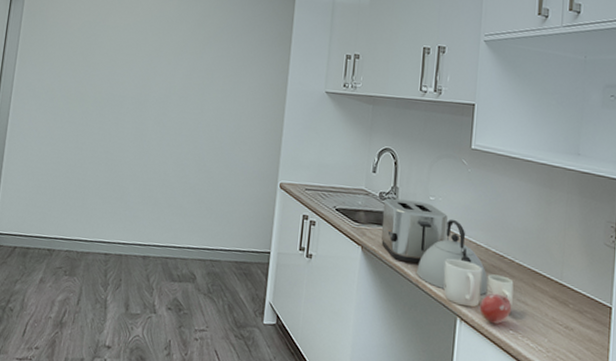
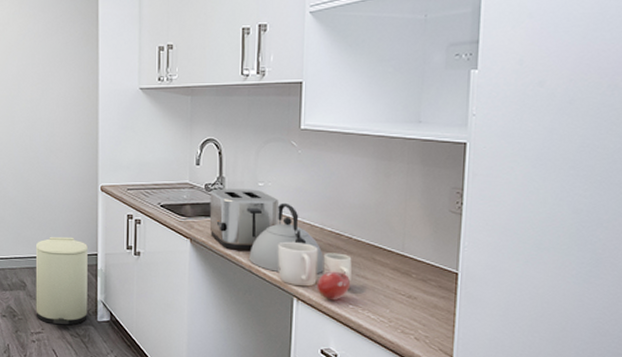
pedal bin: none [202,229,261,326] -> present [35,236,88,326]

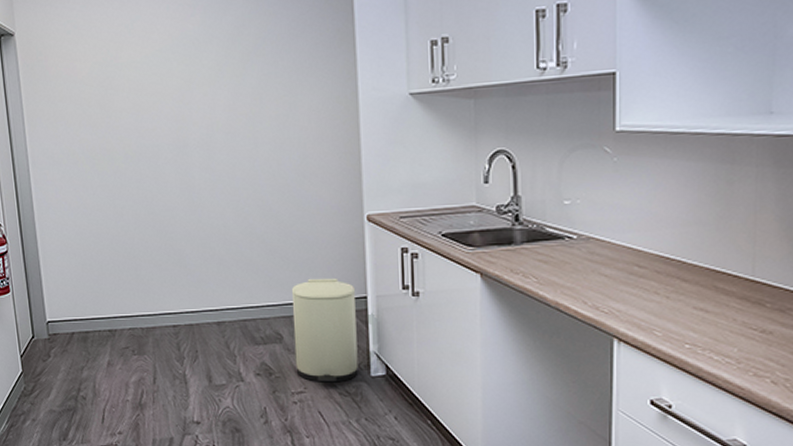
toaster: present [209,188,280,250] -> none [503,208,592,284]
kettle: present [249,202,325,274] -> none [556,223,652,309]
mug: present [277,241,318,287] -> none [591,270,643,325]
fruit: present [317,271,351,299] -> none [643,304,687,338]
mug: present [323,253,353,287] -> none [650,282,689,323]

